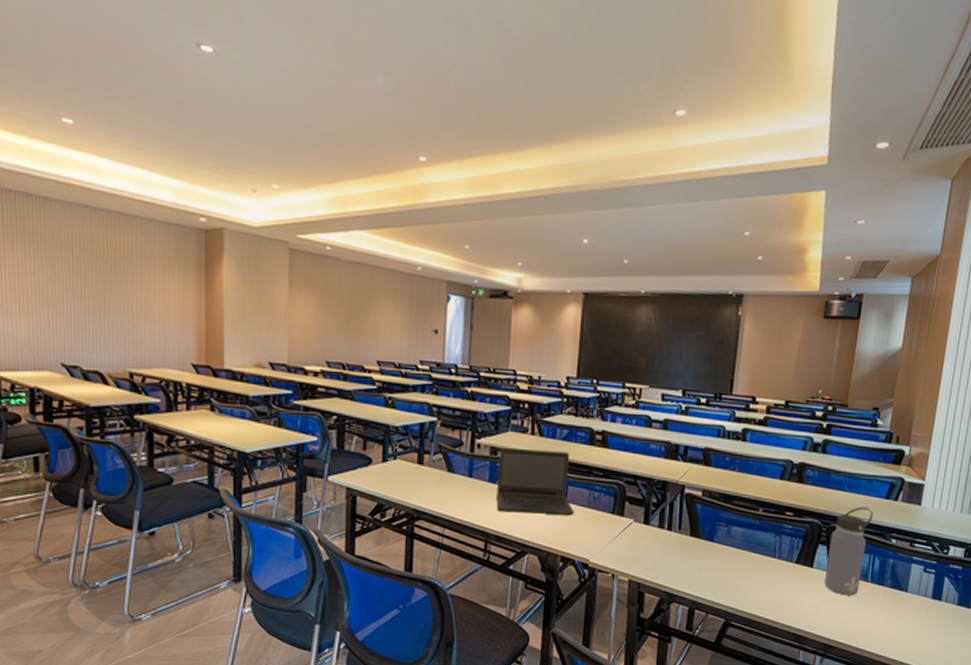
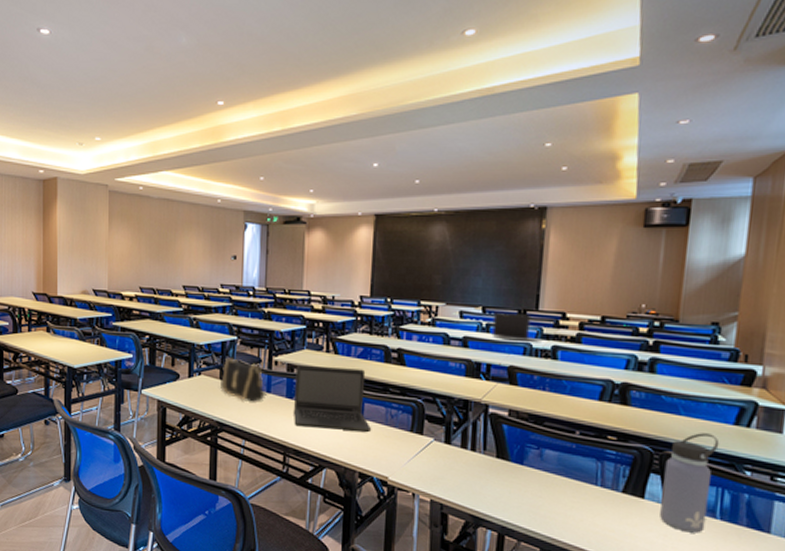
handbag: none [418,440,468,486] -> present [220,357,267,401]
laptop computer: none [690,395,734,424] -> present [491,311,541,342]

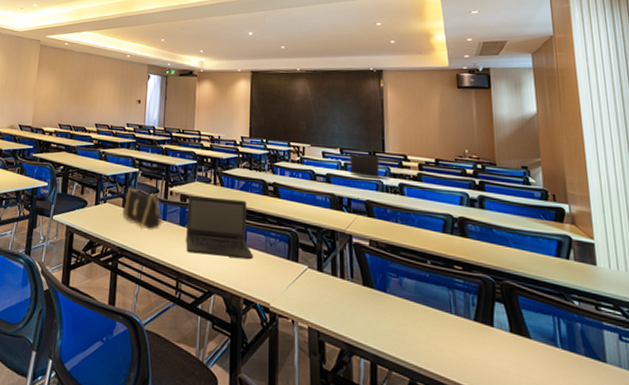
water bottle: present [660,433,720,533] -> none [506,264,550,363]

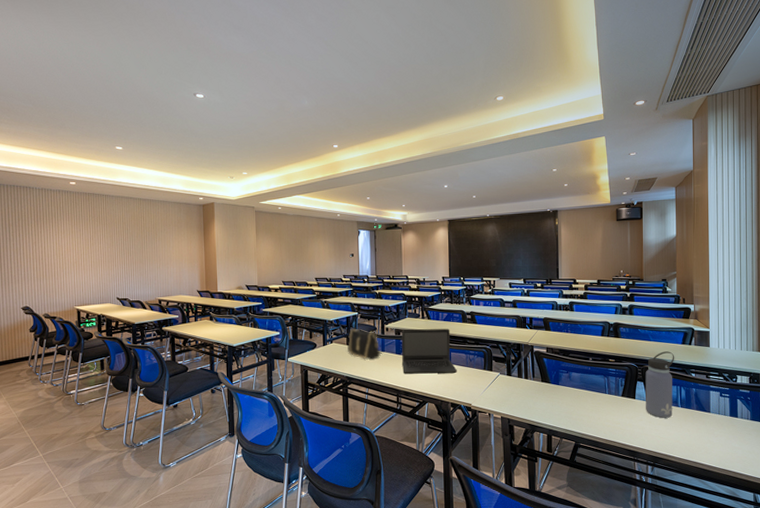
laptop computer: present [349,153,390,180] -> none [531,281,562,301]
water bottle: none [506,264,550,363] -> present [645,351,675,418]

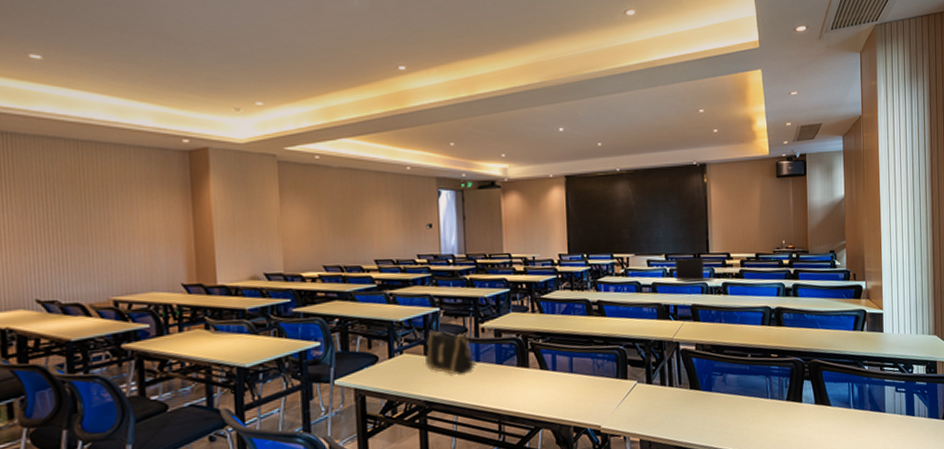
laptop: present [401,328,457,374] -> none [503,325,580,392]
laptop computer: none [531,281,562,301] -> present [674,257,714,282]
water bottle: present [645,351,675,418] -> none [813,340,846,424]

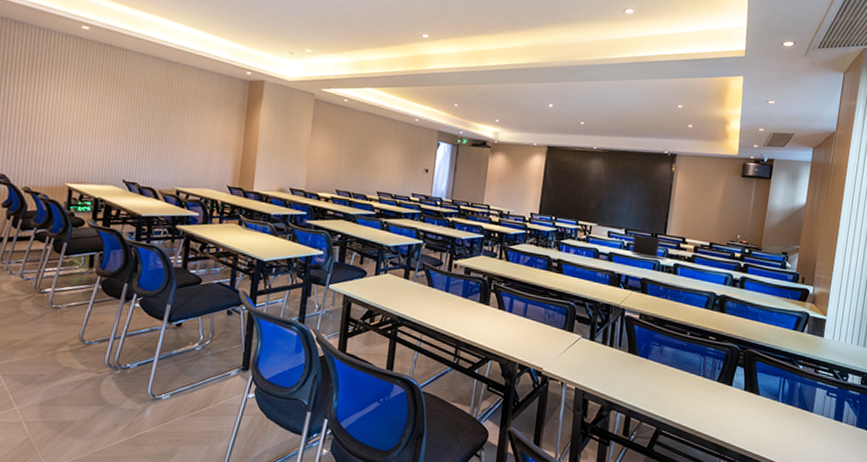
handbag: present [425,331,476,374] -> none [404,259,445,299]

